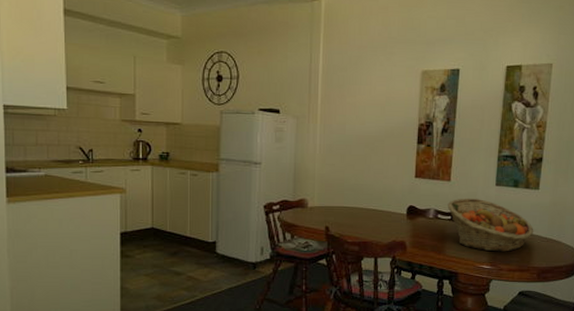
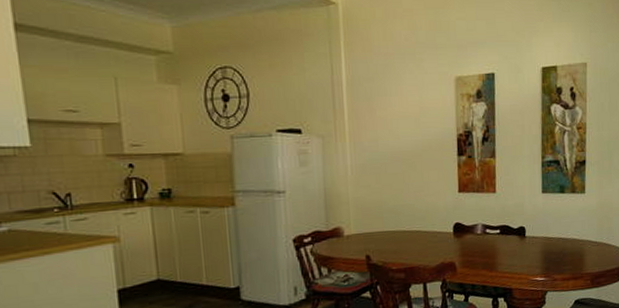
fruit basket: present [447,198,534,252] -> none [495,208,584,263]

